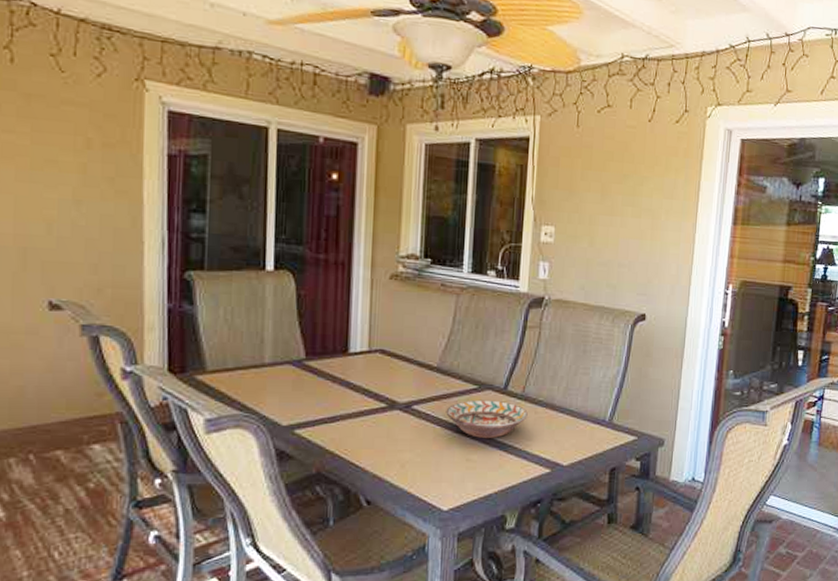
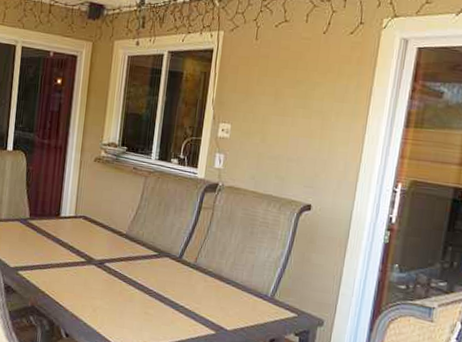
decorative bowl: present [446,399,528,438] -> none [130,264,198,298]

